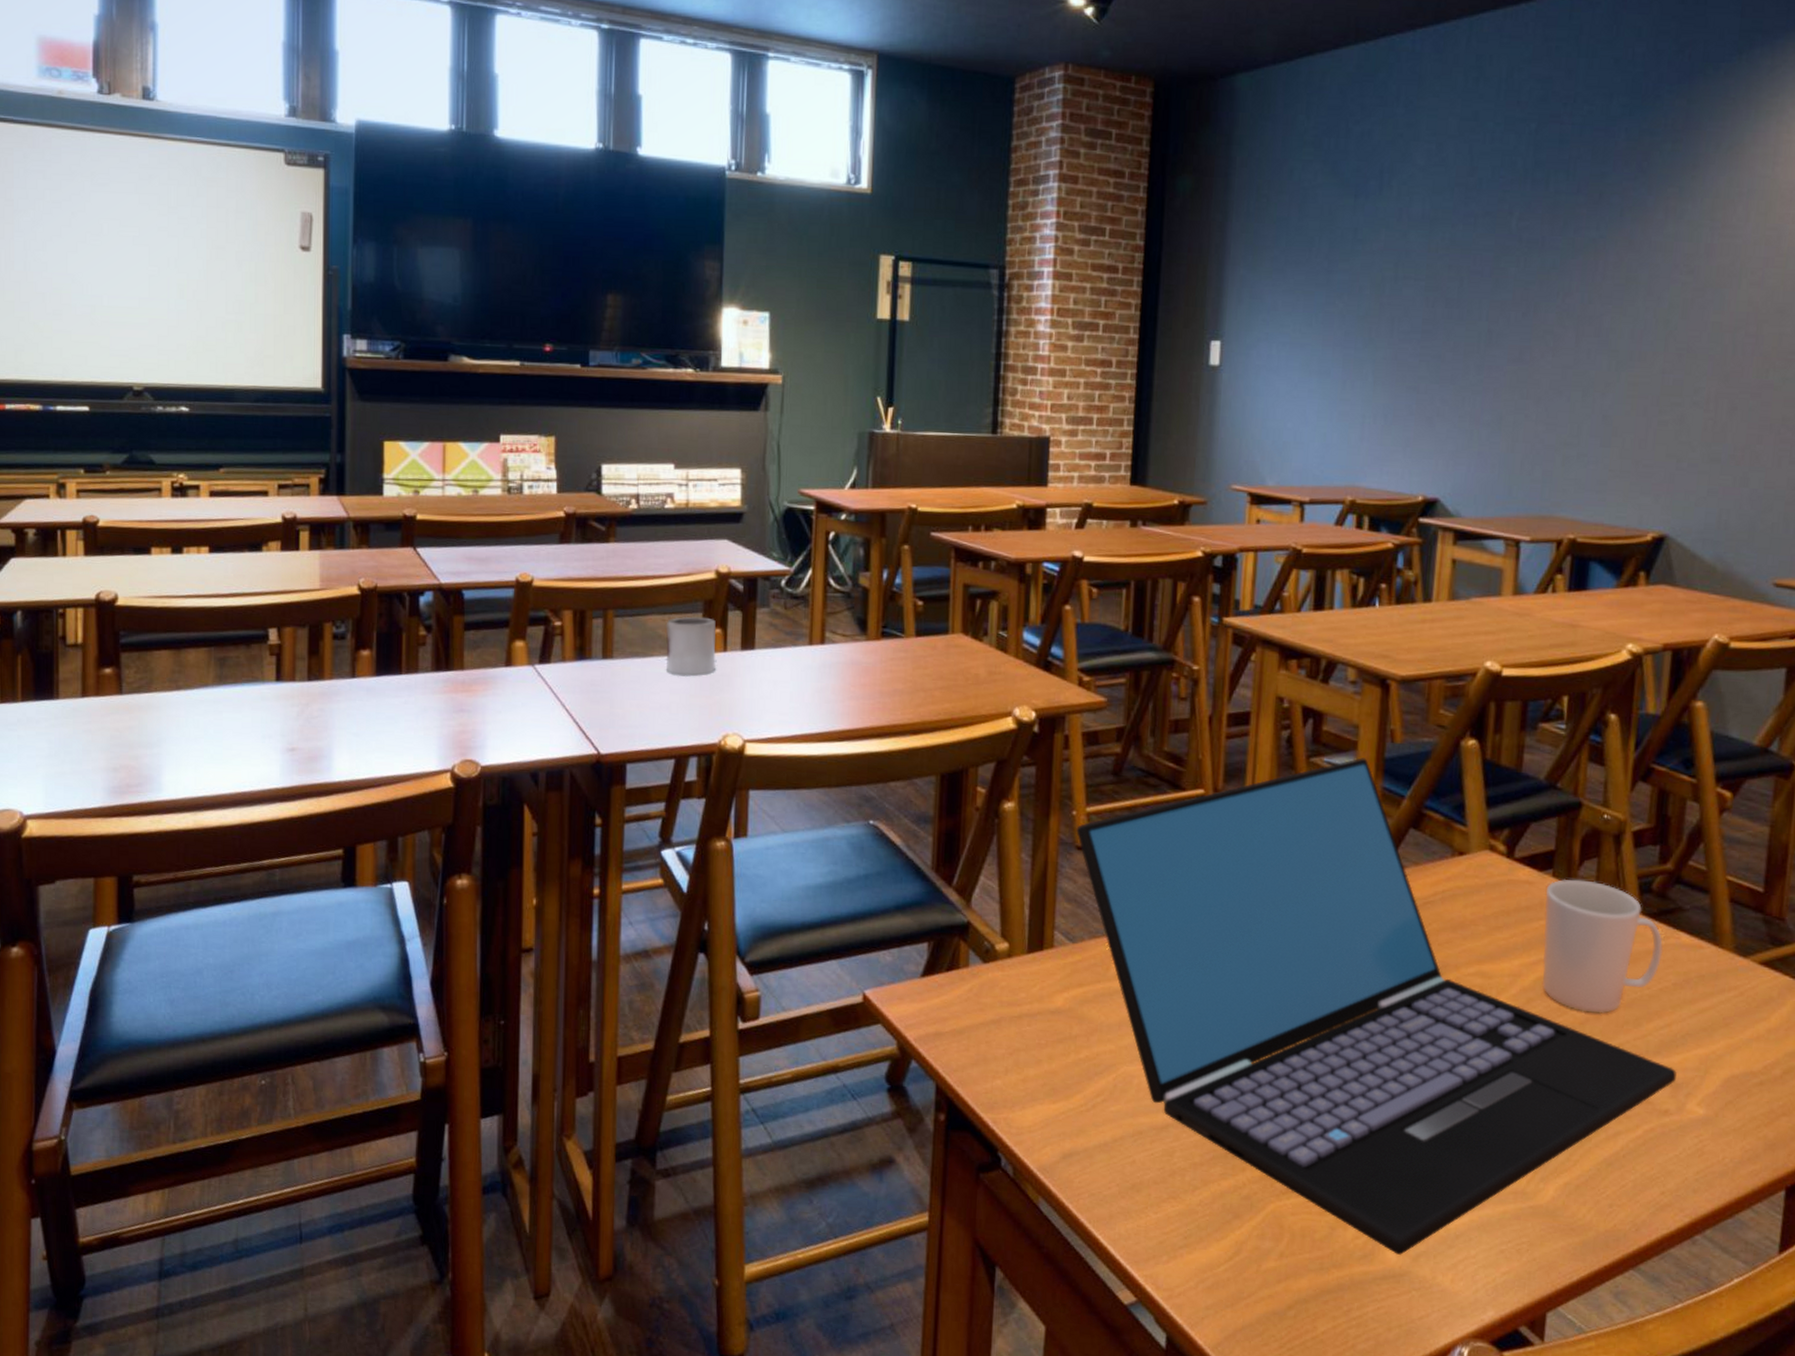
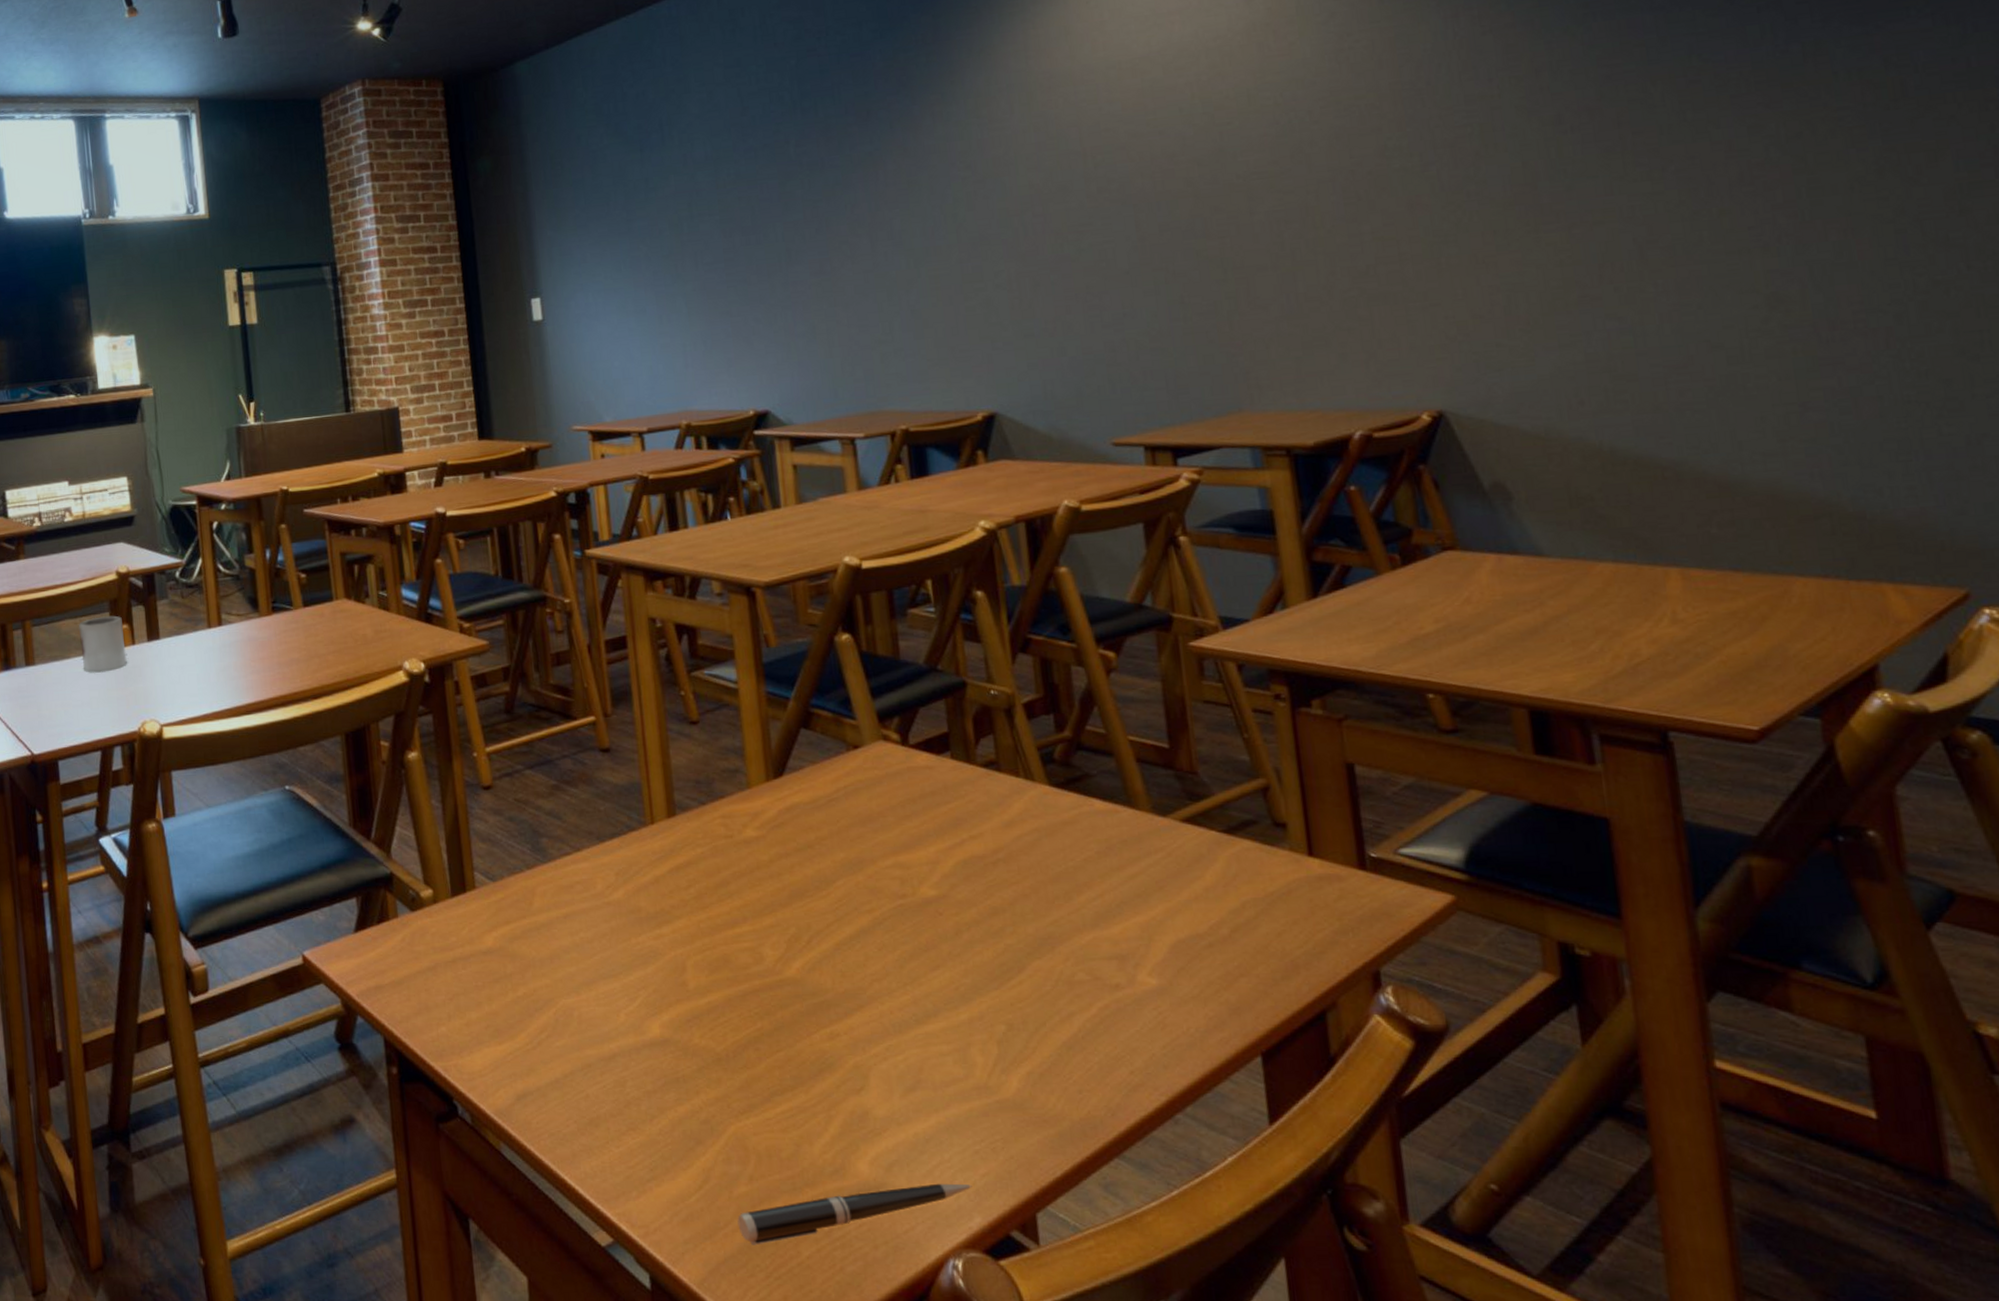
laptop: present [1076,757,1677,1255] -> none [479,665,1120,1166]
pen: none [1260,1276,1492,1317] -> present [737,1183,972,1245]
mug: present [1542,879,1663,1014] -> none [947,758,1079,892]

